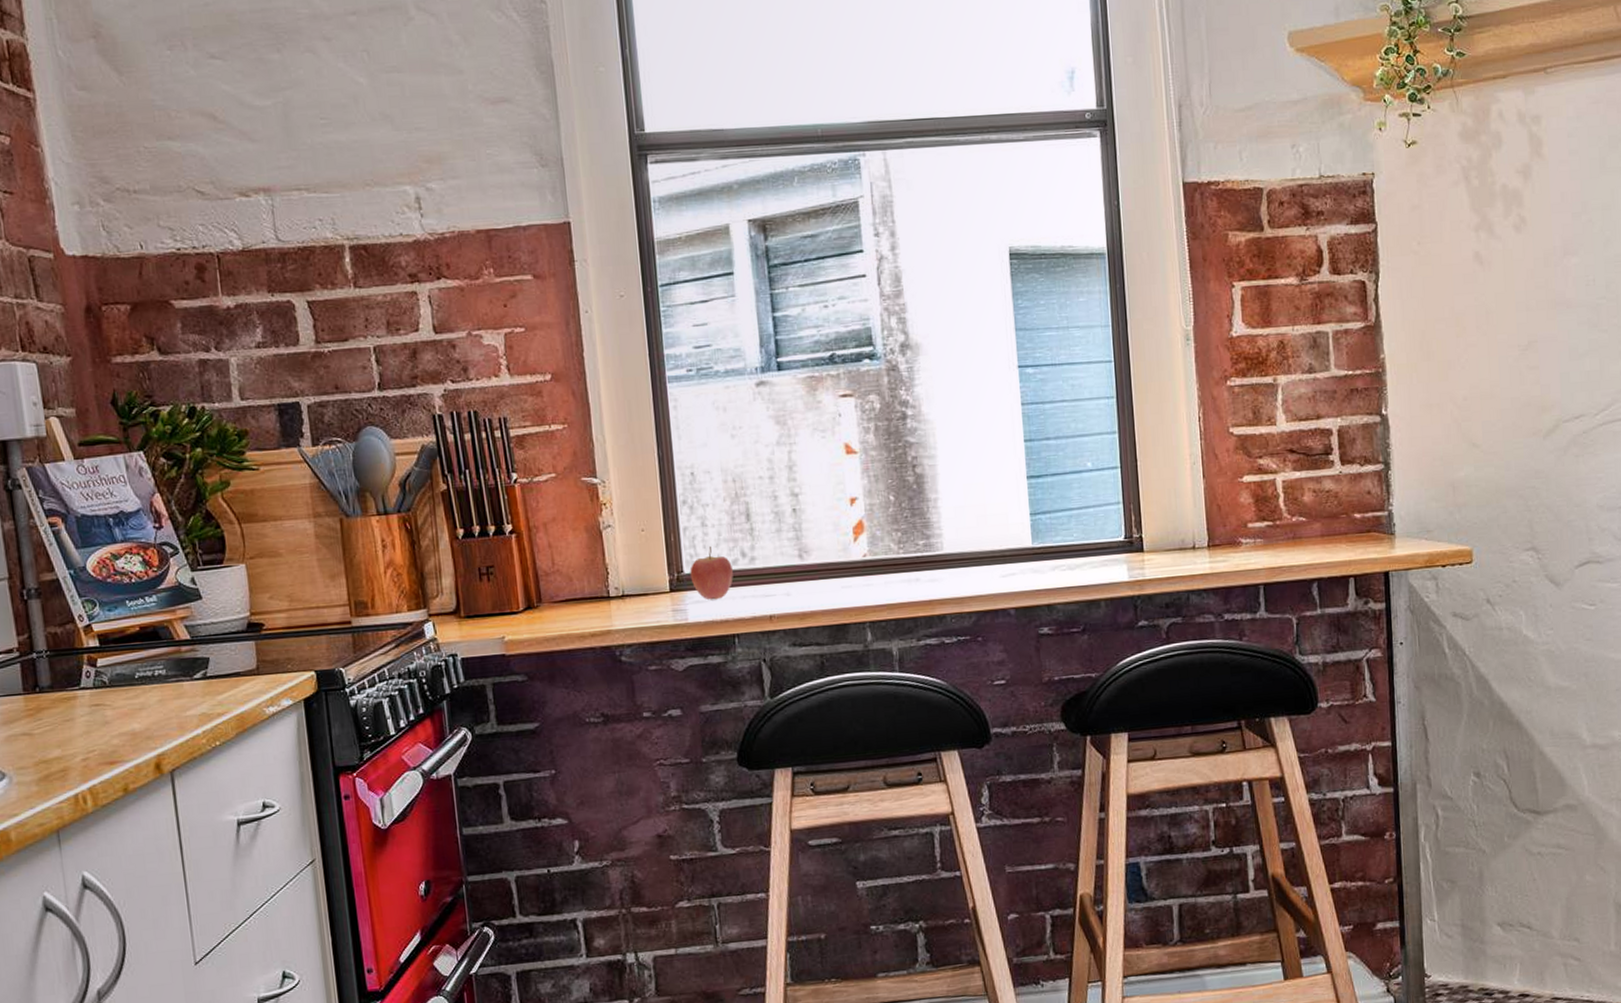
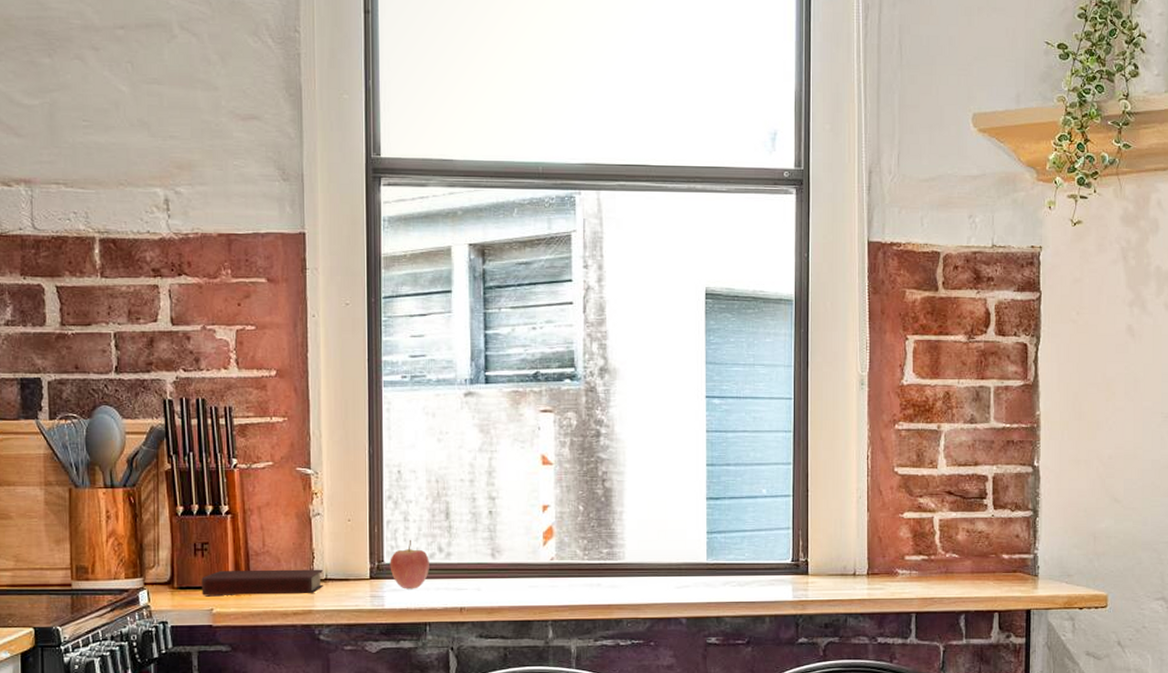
book: none [489,585,620,623] -> present [201,569,323,596]

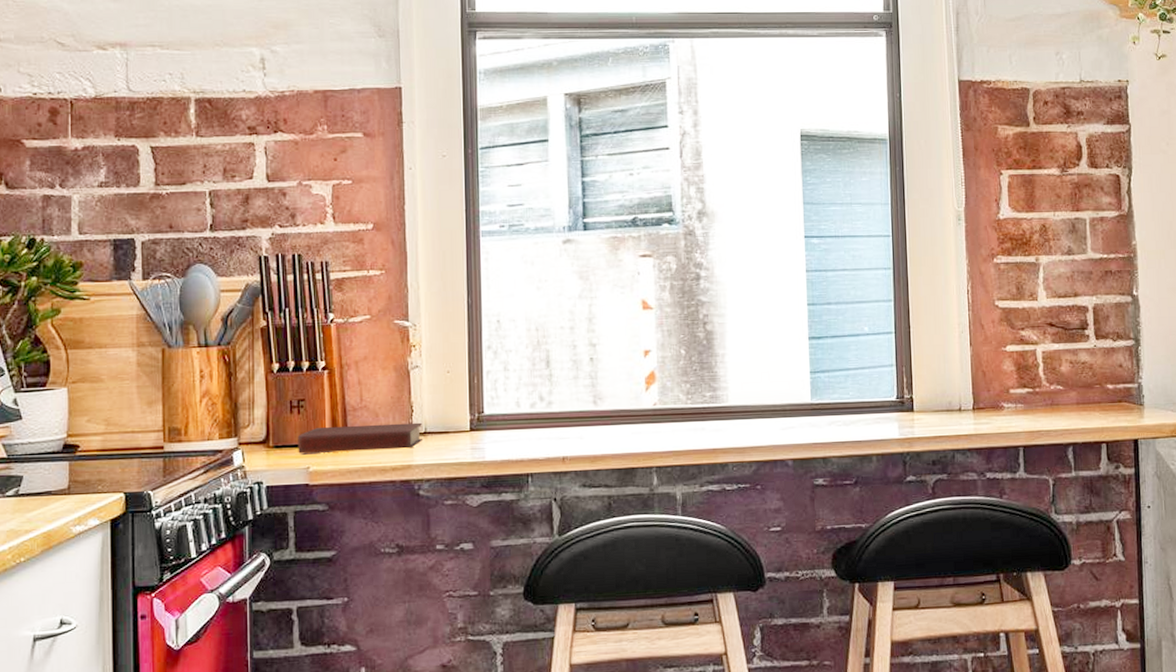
fruit: present [390,539,429,589] -> none [490,389,531,440]

